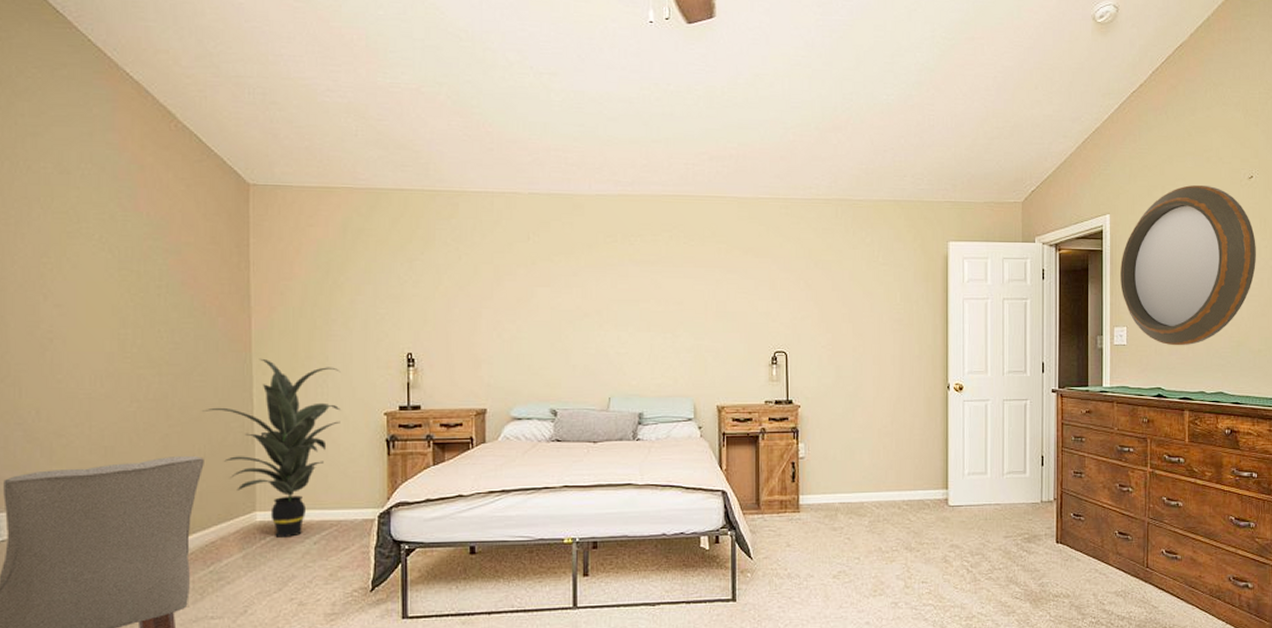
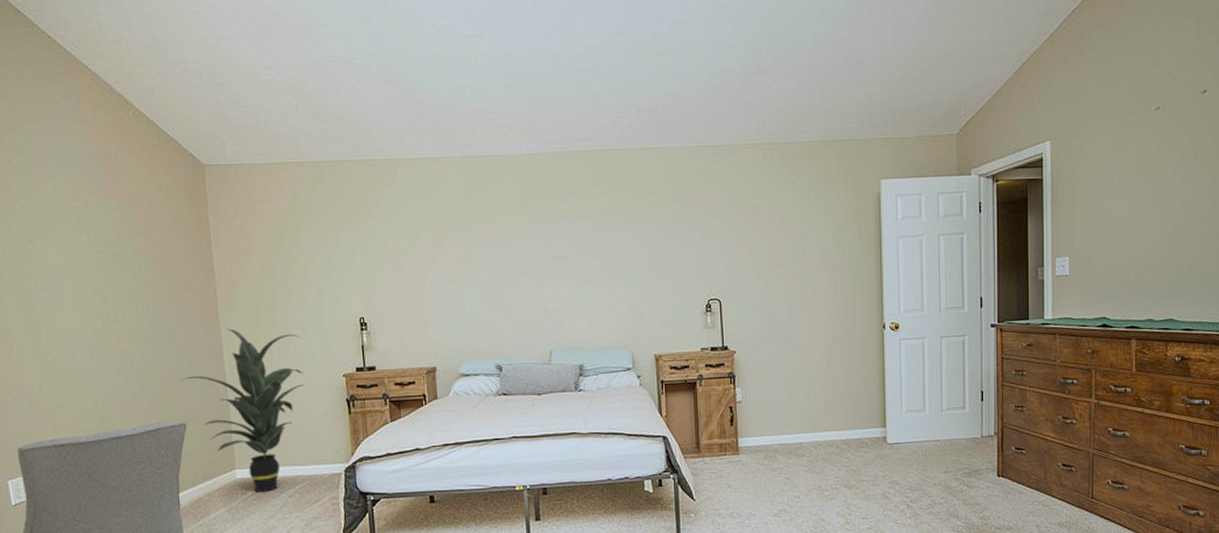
home mirror: present [1120,185,1256,346] -> none [1062,104,1210,274]

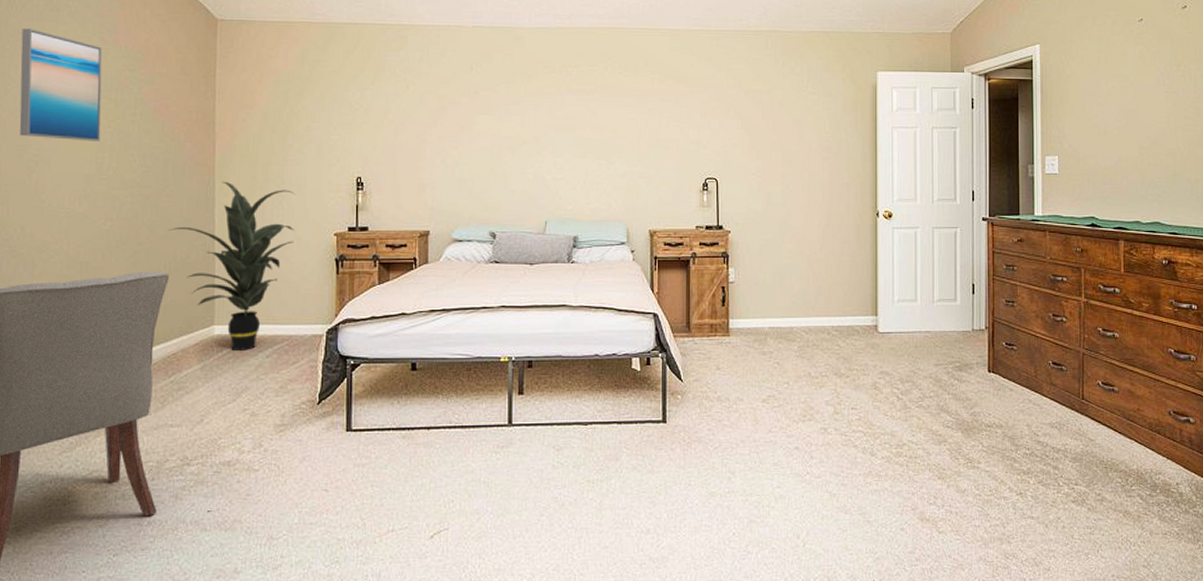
wall art: none [10,185,104,297] -> present [19,28,103,142]

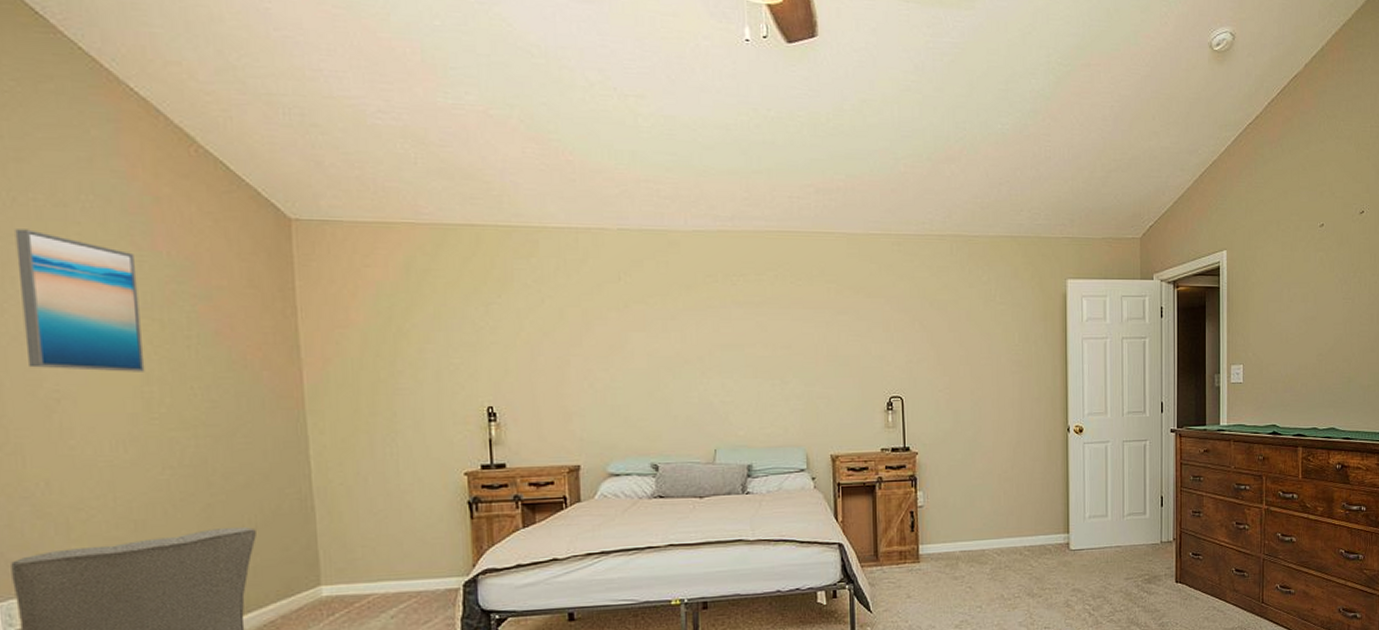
indoor plant: present [169,181,295,350] -> none [251,416,414,613]

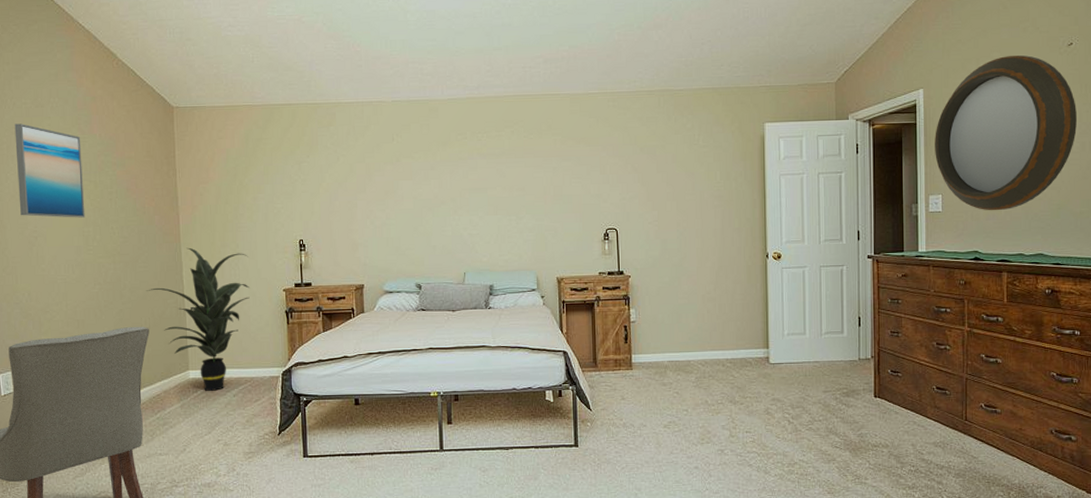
indoor plant: none [251,416,414,613] -> present [147,247,250,391]
home mirror: none [1237,220,1366,383] -> present [935,55,1077,211]

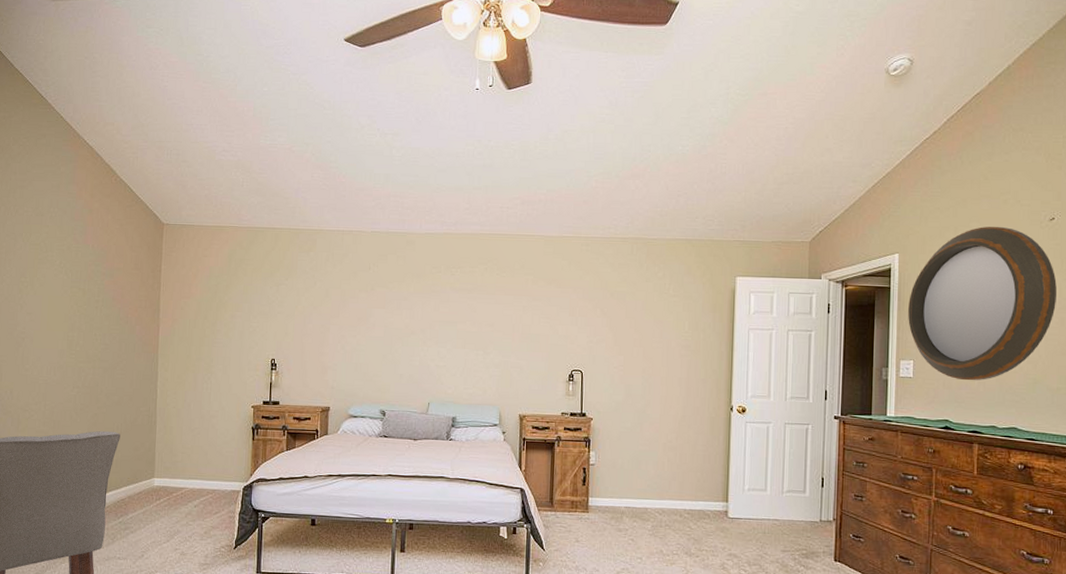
wall art: present [14,123,85,218] -> none [11,230,75,323]
indoor plant: present [147,247,250,391] -> none [122,358,221,500]

